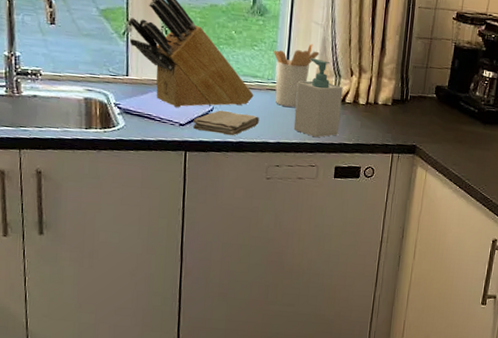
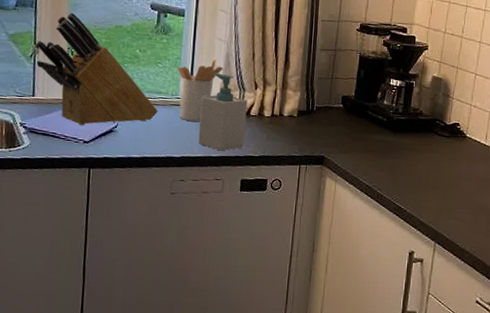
washcloth: present [192,110,259,136] -> none [96,126,163,152]

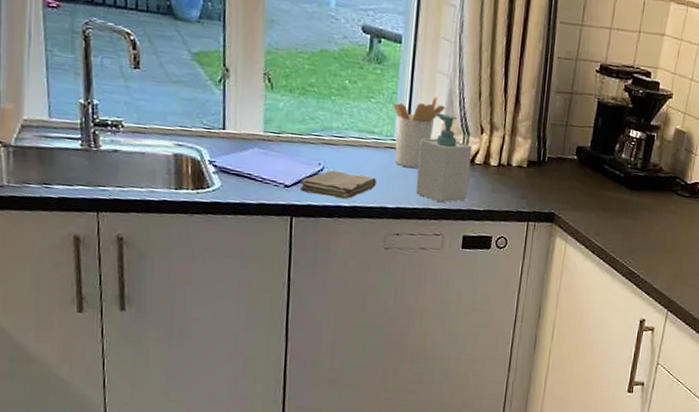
knife block: present [36,12,158,125] -> none [225,30,370,167]
washcloth: none [96,126,163,152] -> present [299,170,376,200]

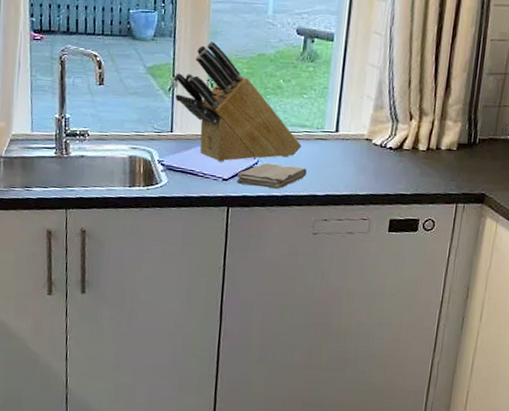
knife block: none [225,30,370,167] -> present [174,41,302,162]
utensil holder: present [393,96,445,168] -> none [324,87,375,157]
soap bottle: present [415,112,472,203] -> none [344,103,401,189]

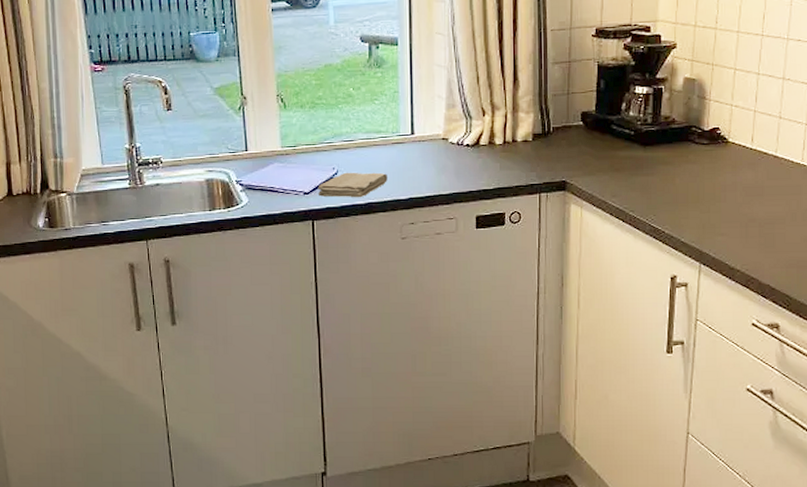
knife block: present [174,41,302,162] -> none [243,56,379,176]

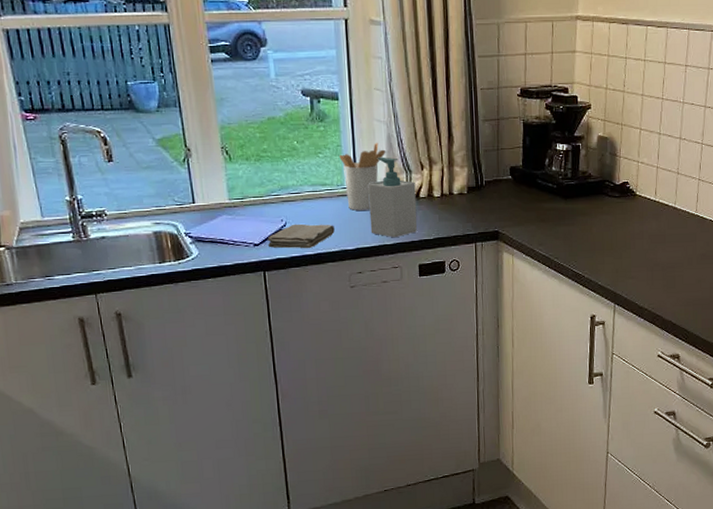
utensil holder: none [396,87,446,159] -> present [339,142,386,211]
soap bottle: none [425,102,476,188] -> present [368,157,417,238]

